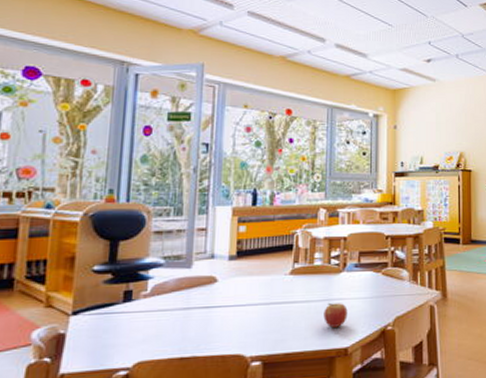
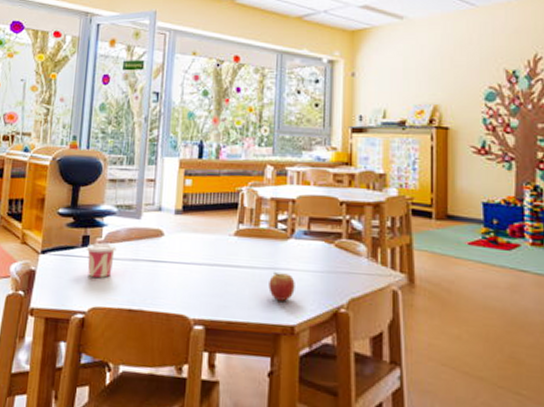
cup: none [128,295,165,331] -> present [86,242,117,278]

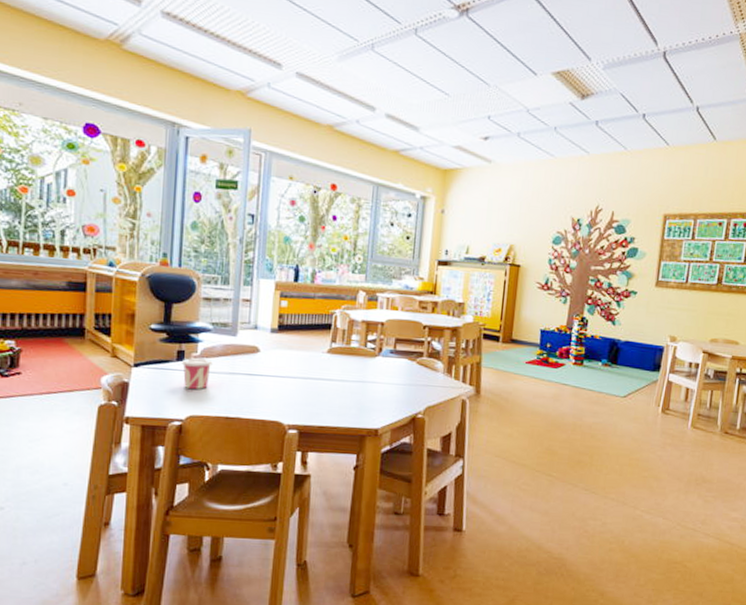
fruit: present [268,273,295,301] -> none [357,385,381,409]

